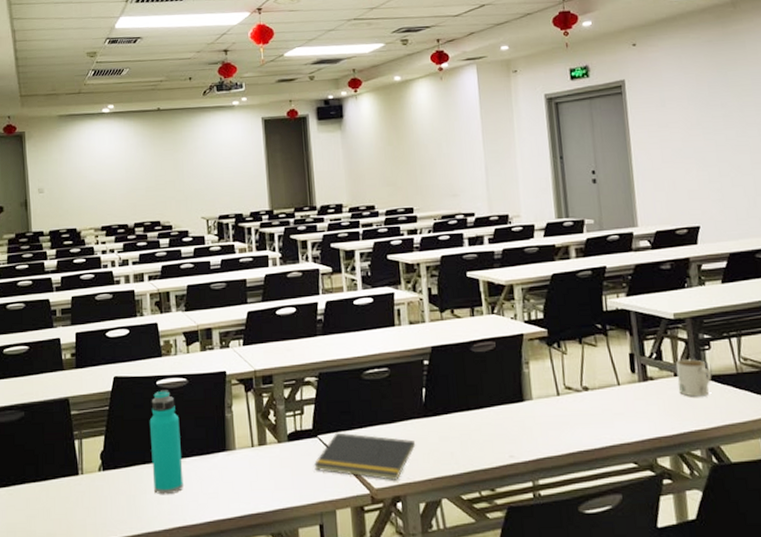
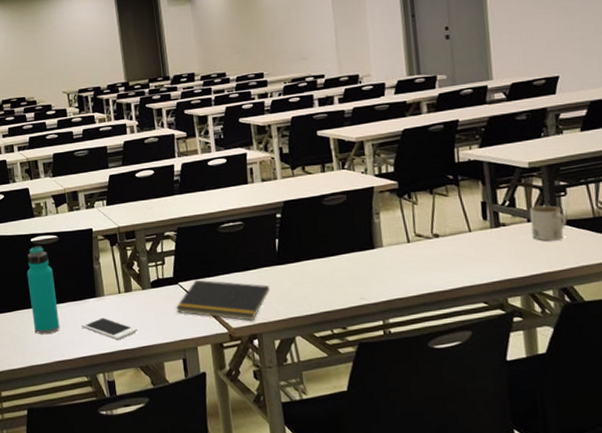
cell phone: none [208,474,271,501] -> present [81,317,138,339]

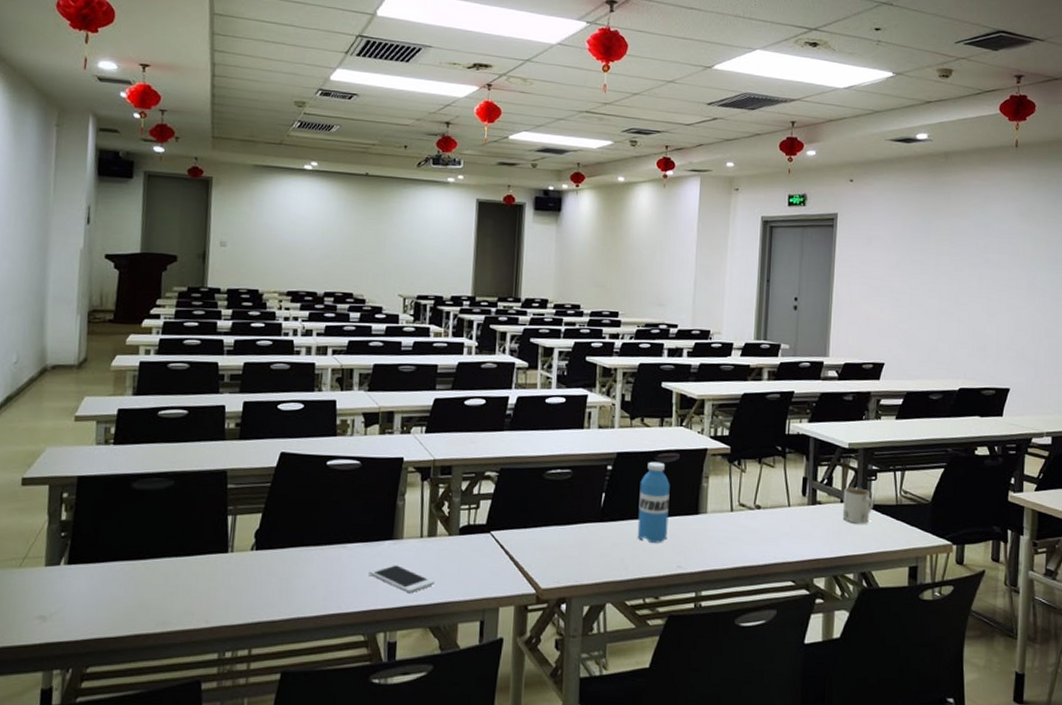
water bottle: present [26,246,60,335] -> none [310,471,347,580]
notepad: present [175,279,271,321] -> none [482,529,588,582]
water bottle: none [310,205,346,279] -> present [637,461,670,543]

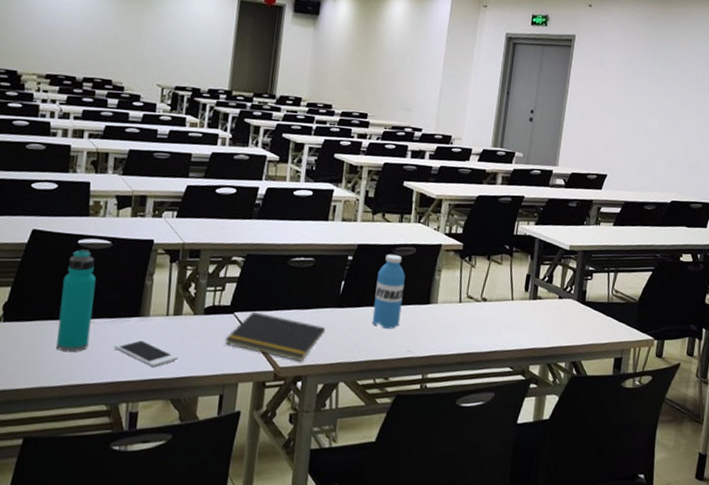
water bottle: none [310,471,347,580] -> present [56,249,97,353]
notepad: none [482,529,588,582] -> present [224,311,326,361]
mug: present [842,487,874,524] -> none [559,285,588,319]

